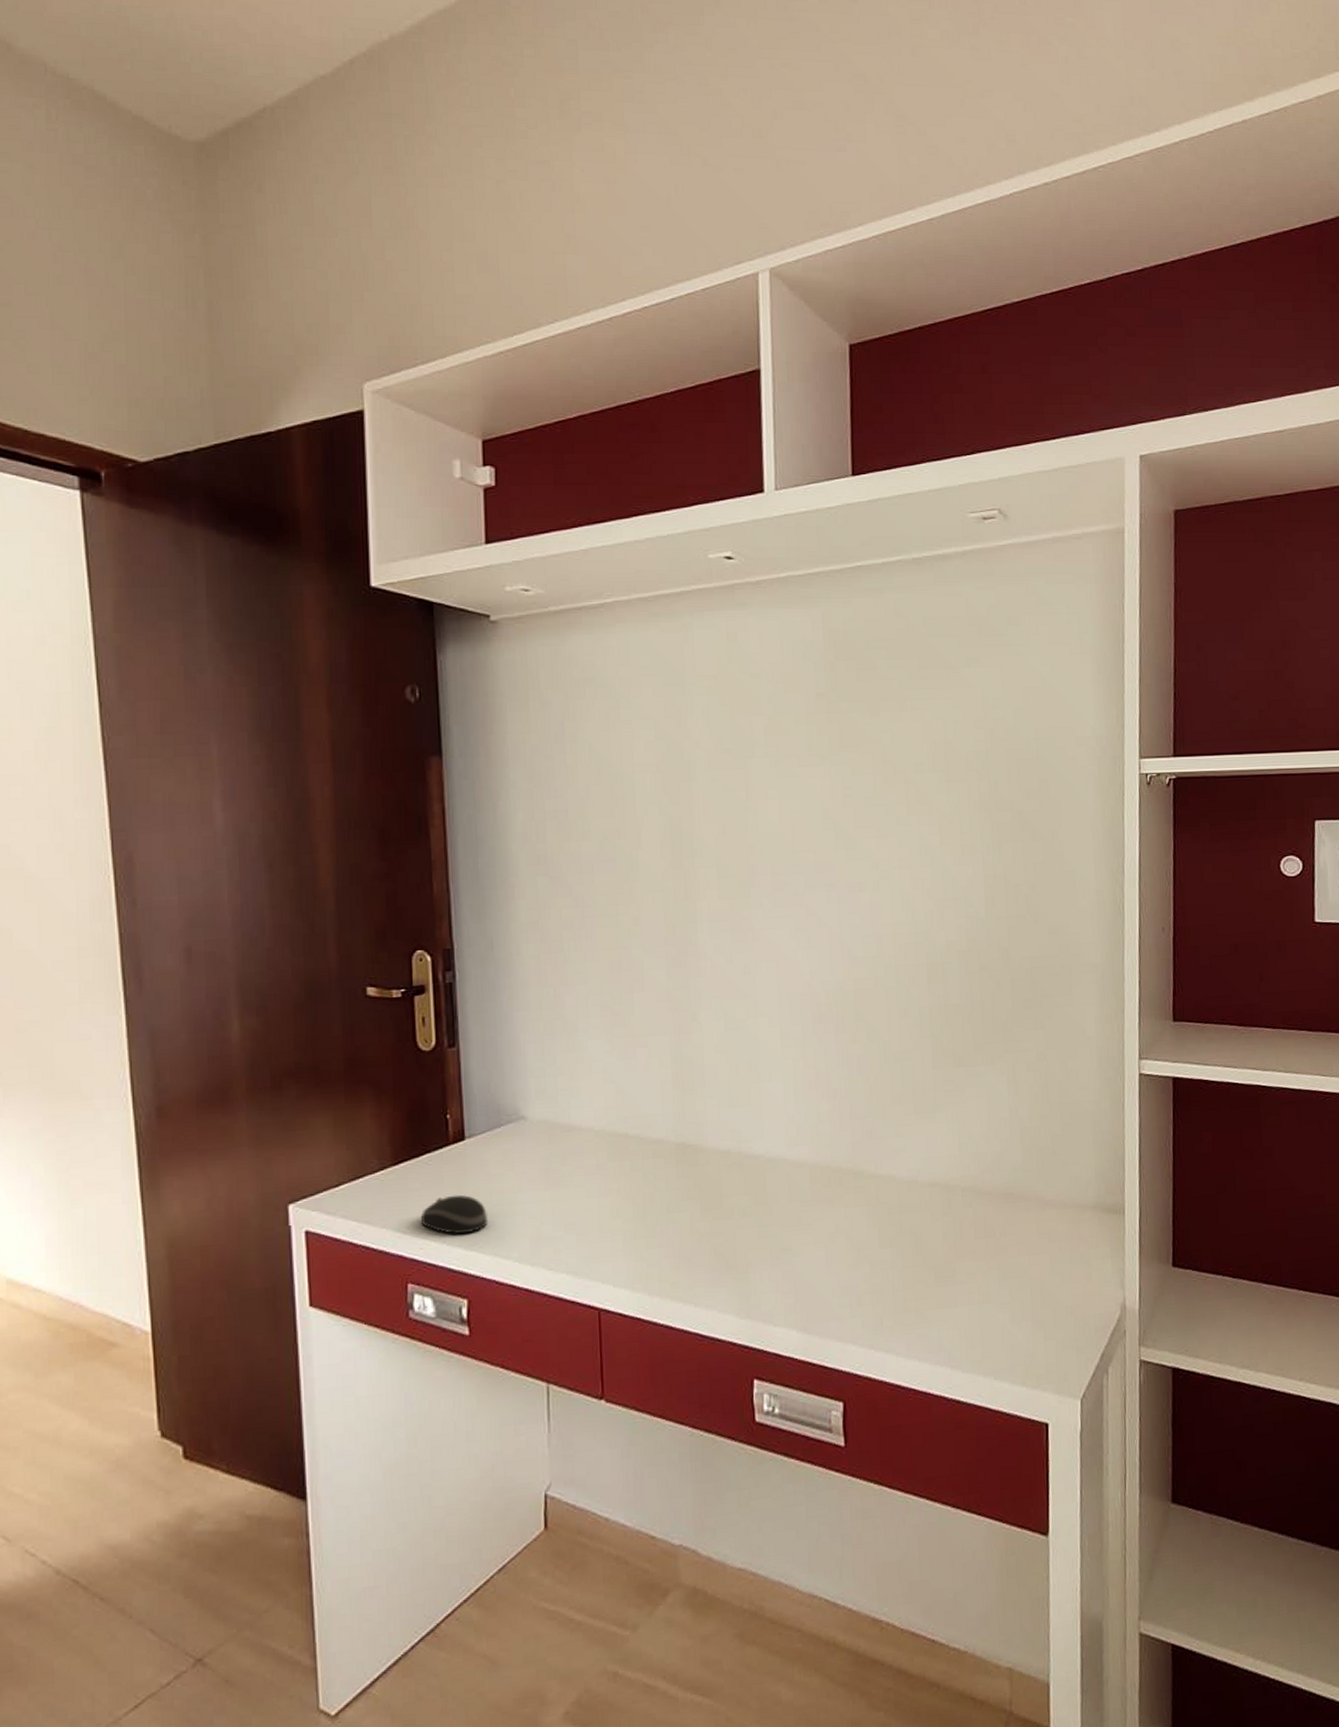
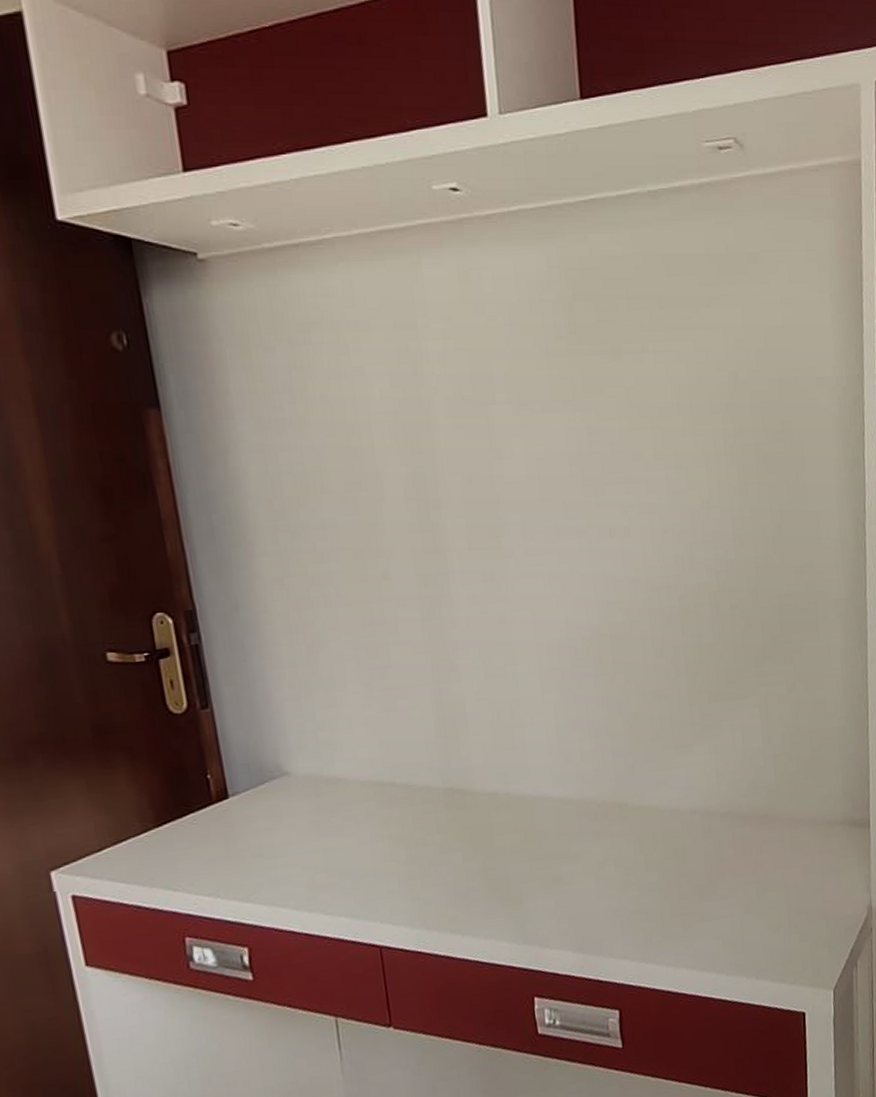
computer mouse: present [421,1194,489,1235] -> none [191,850,261,888]

